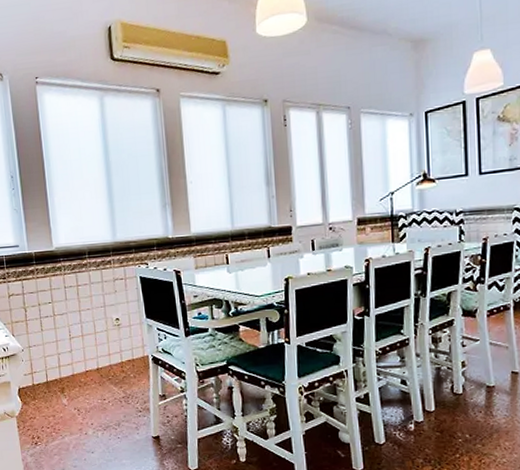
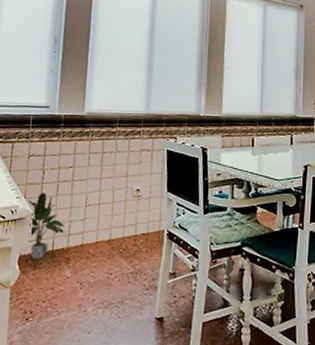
potted plant: none [15,329,56,391] -> present [26,193,65,260]

